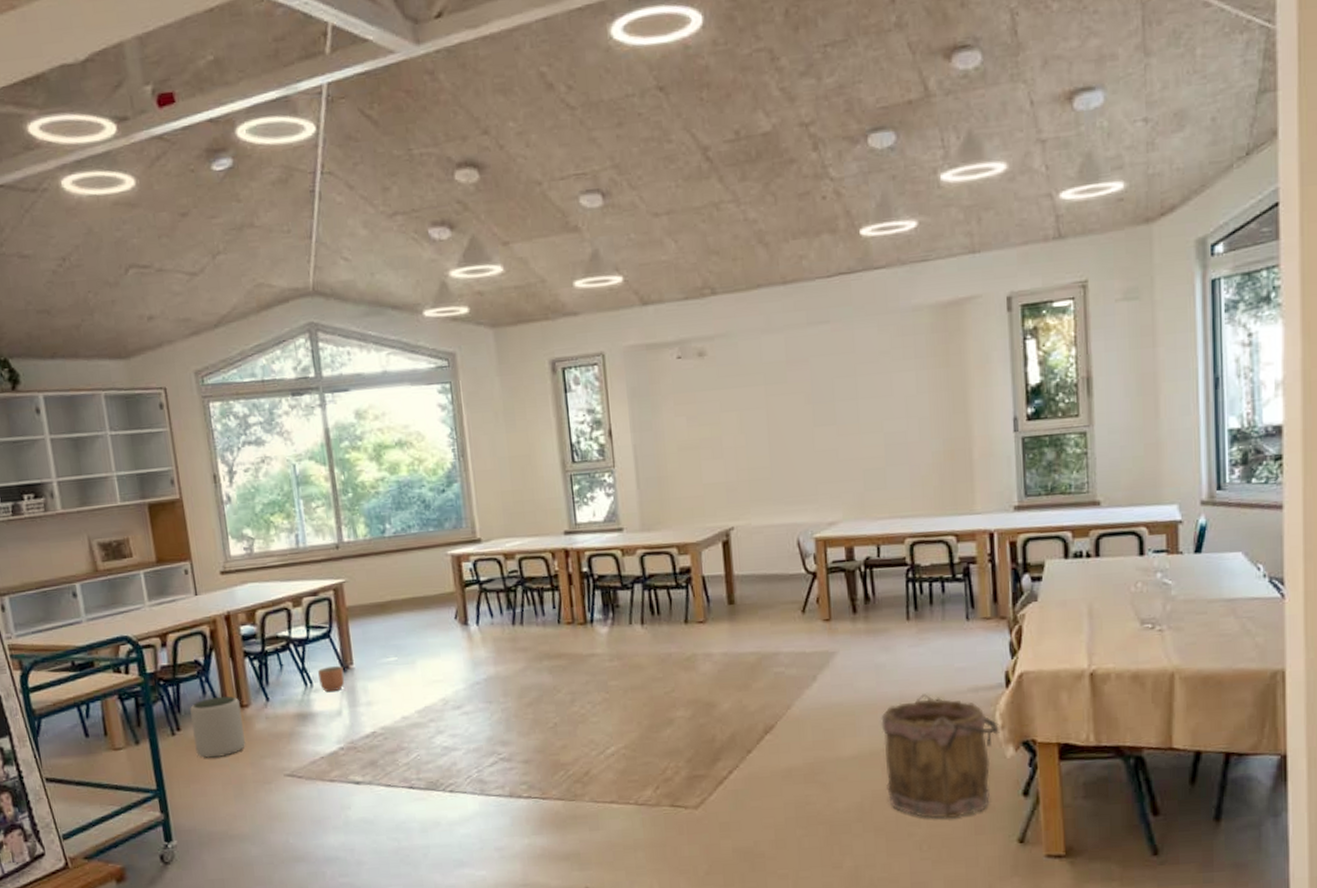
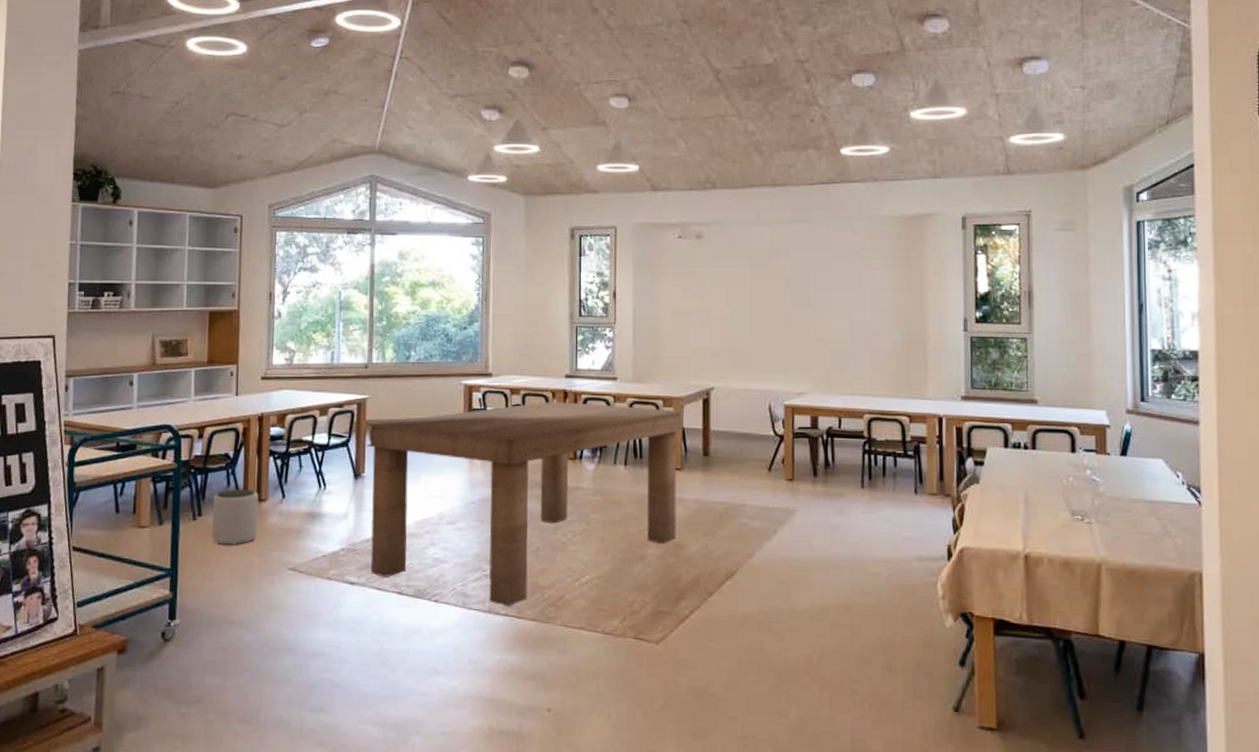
planter: present [318,666,345,693] -> none [332,473,355,496]
dining table: none [346,556,706,789] -> present [365,402,685,607]
bucket: present [881,694,1001,819] -> none [833,558,941,680]

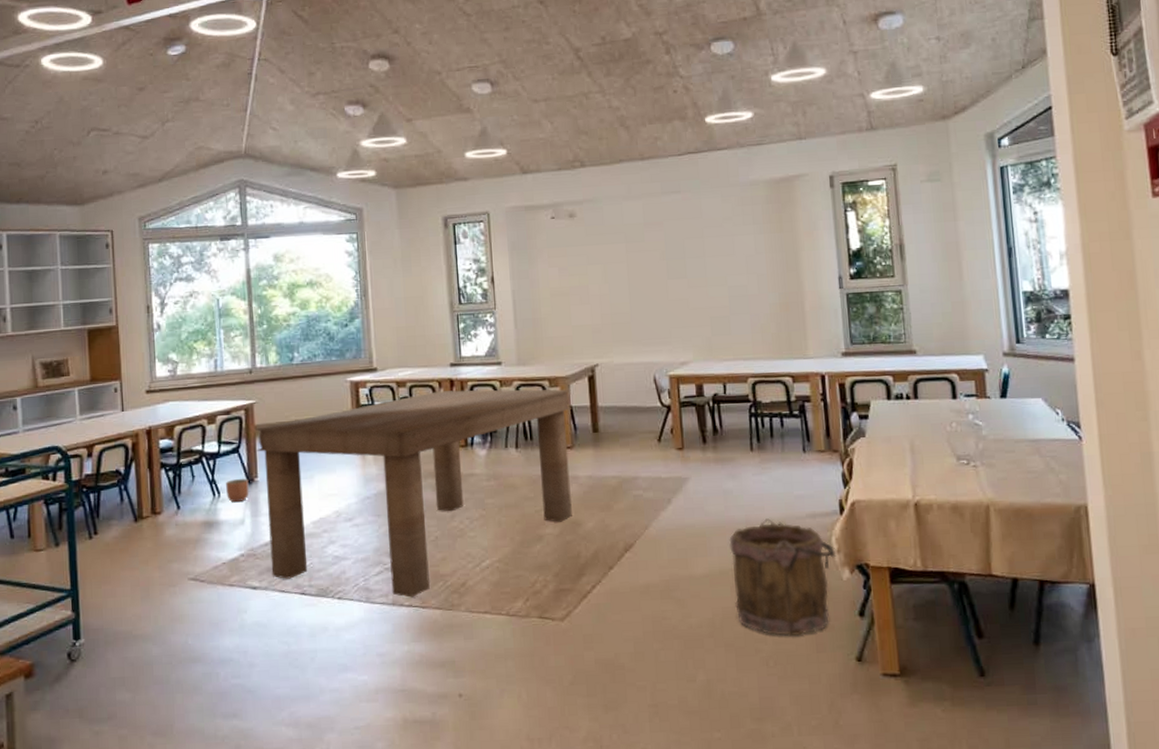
plant pot: present [212,488,258,545] -> none [108,503,156,561]
planter: none [332,473,355,496] -> present [226,479,249,503]
bucket: none [833,558,941,680] -> present [729,518,837,637]

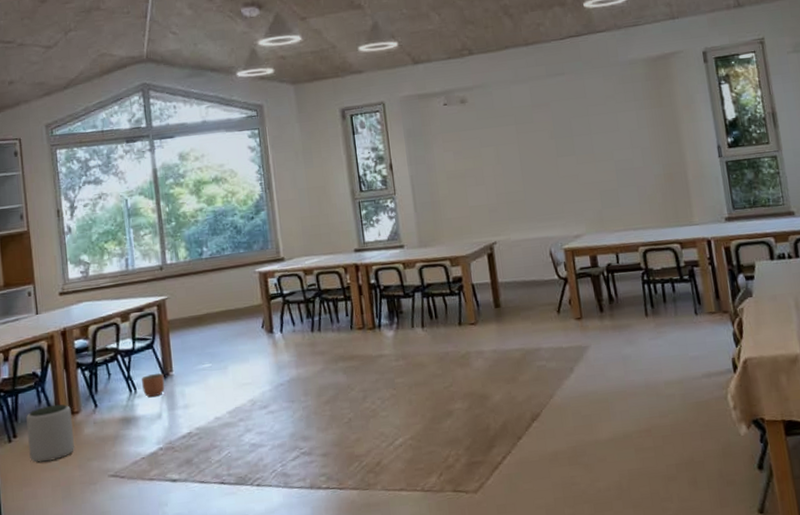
plant pot: none [108,503,156,561] -> present [26,404,75,463]
dining table: present [254,389,572,598] -> none [167,267,480,480]
bucket: present [729,518,837,637] -> none [630,380,733,494]

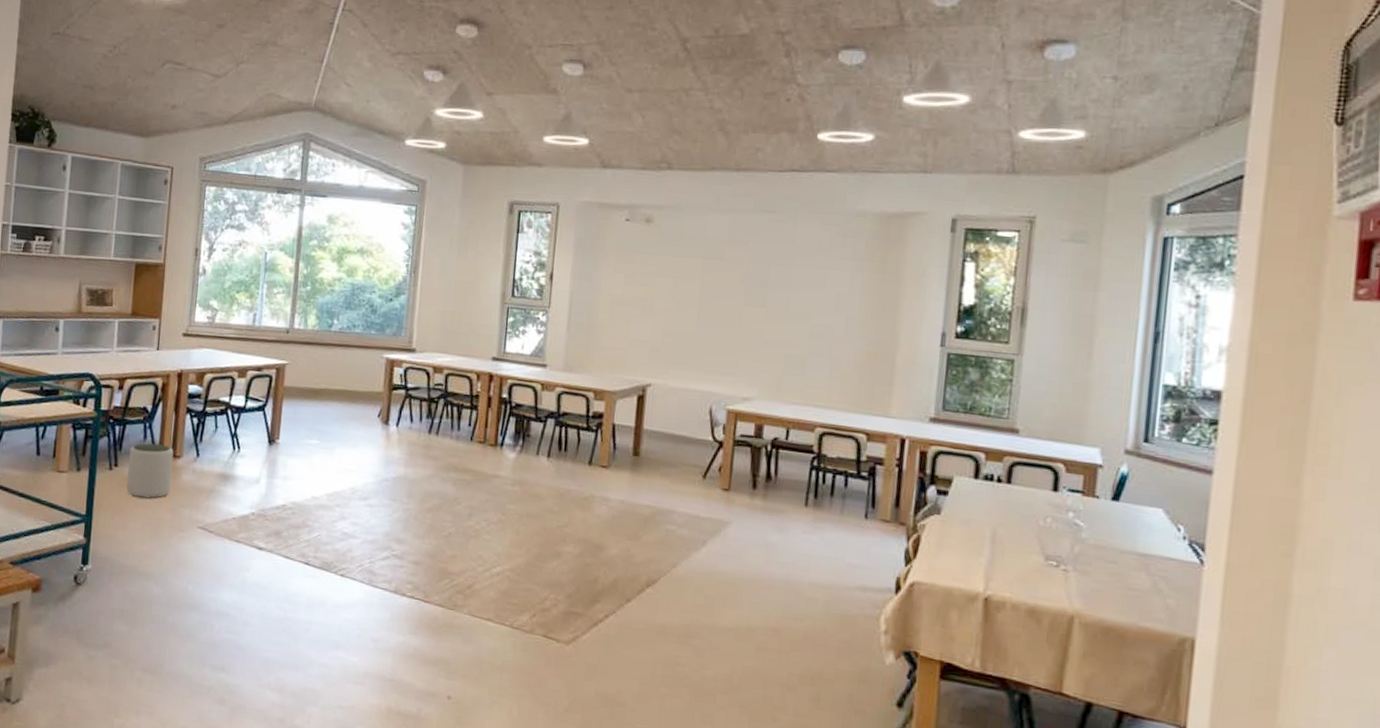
planter: present [142,373,165,398] -> none [246,437,270,461]

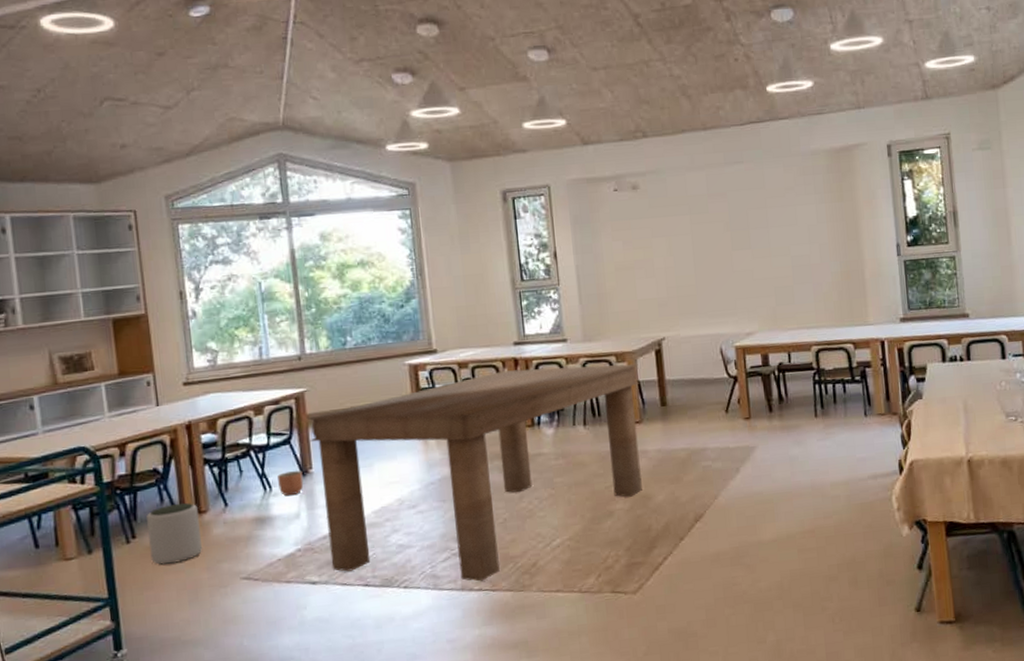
planter: none [246,437,270,461] -> present [277,470,304,496]
dining table: none [279,383,617,590] -> present [306,364,642,582]

